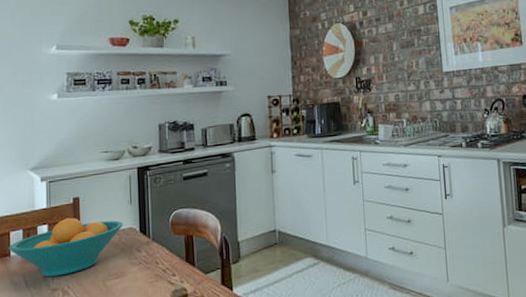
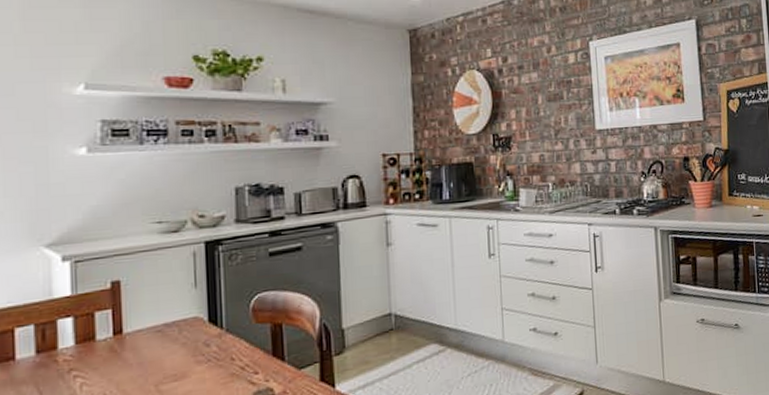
fruit bowl: present [9,217,124,277] -> none [13,306,185,385]

